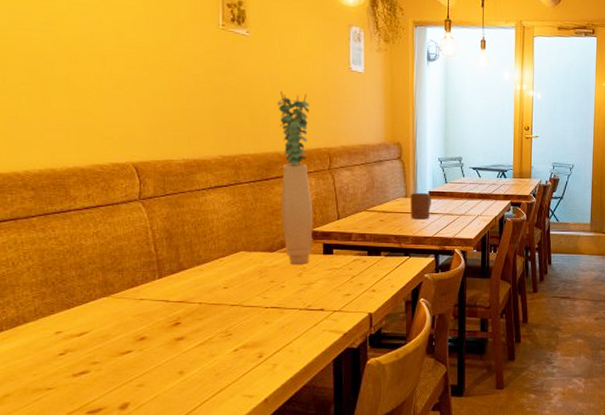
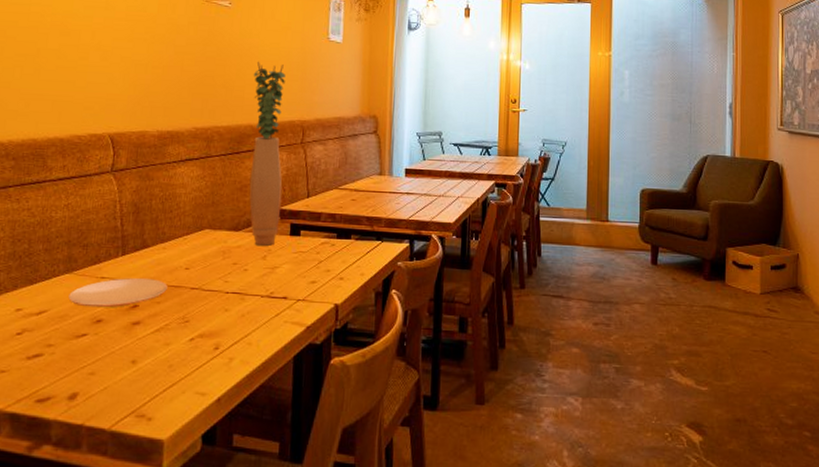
plate: none [109,299,208,327] -> present [68,278,168,308]
cup: present [410,192,431,220] -> none [384,169,408,200]

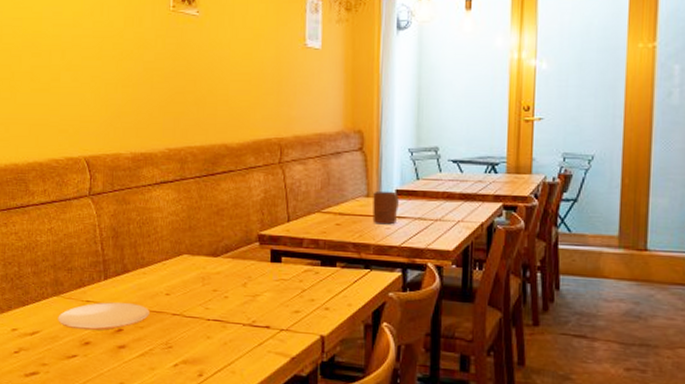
vase: present [249,61,286,246] -> none [226,74,261,273]
cup: none [384,169,408,200] -> present [372,191,399,225]

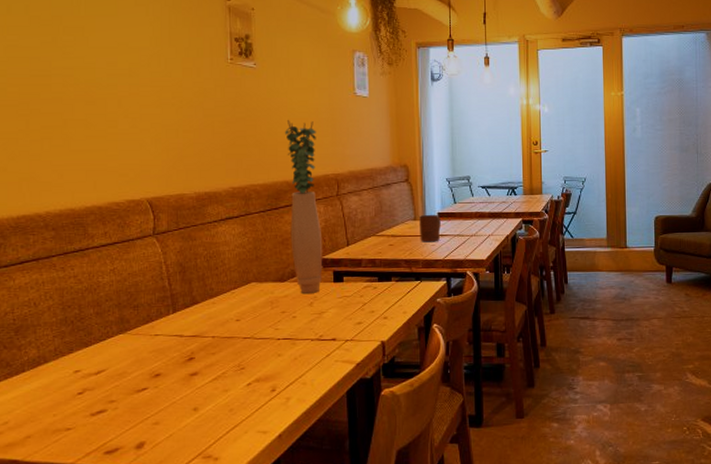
plate: present [58,302,150,331] -> none [125,332,221,364]
vase: none [226,74,261,273] -> present [285,119,323,293]

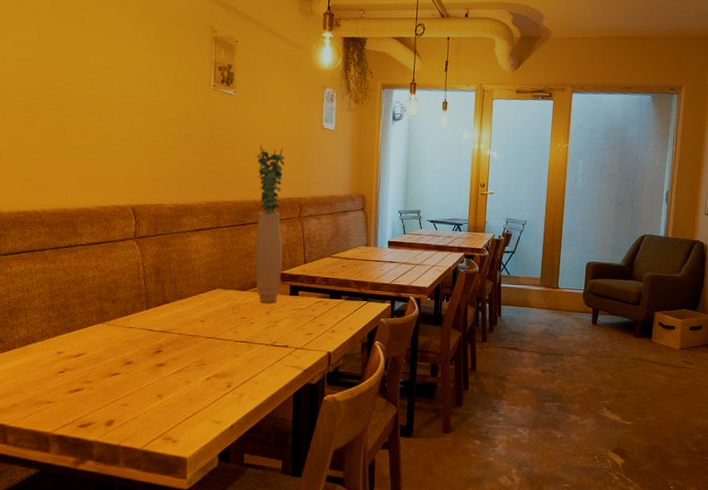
cup: present [419,214,441,242] -> none [370,241,390,267]

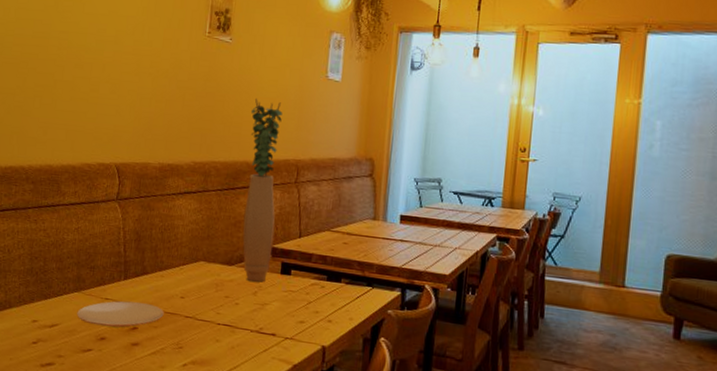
plate: none [102,328,186,352] -> present [77,301,164,328]

